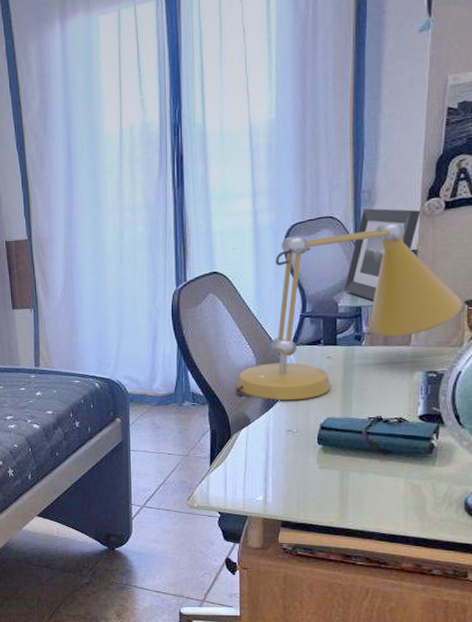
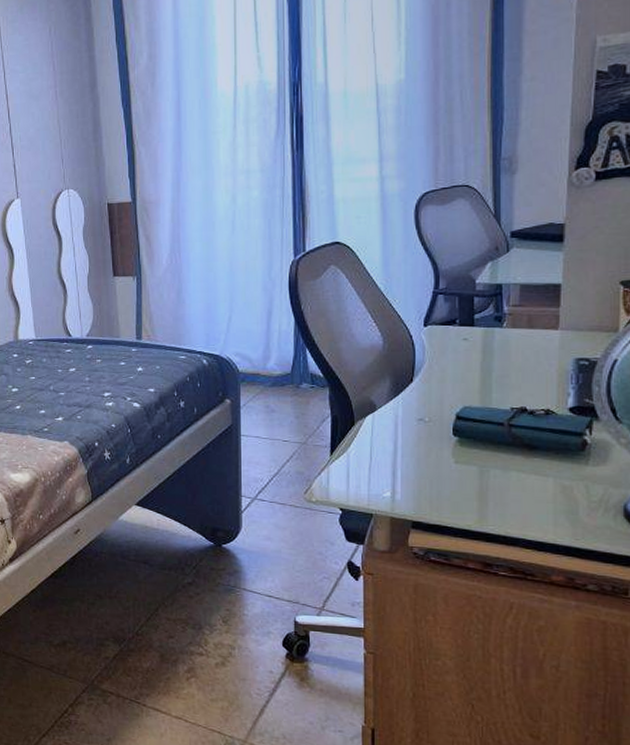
table lamp: present [235,223,463,401] -> none [359,193,618,386]
picture frame: present [343,208,421,300] -> none [481,177,568,278]

